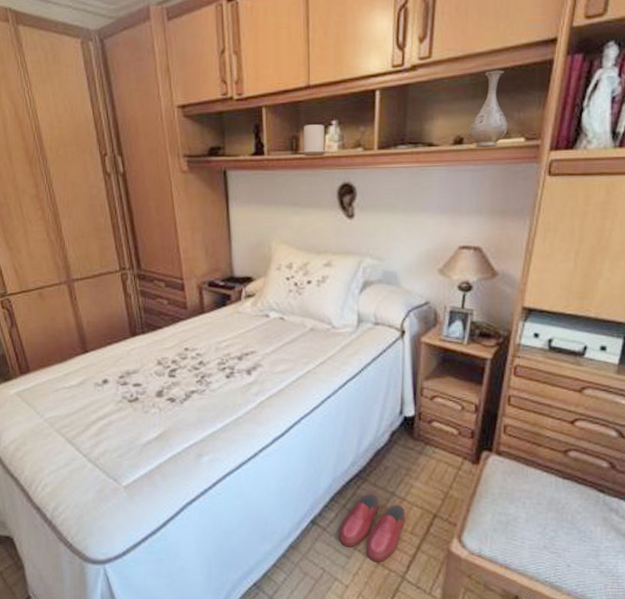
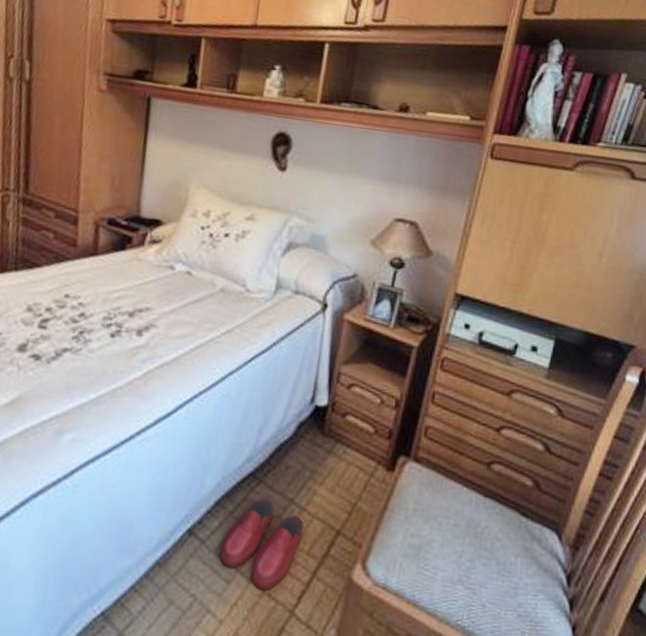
candle: present [298,124,332,156] -> none [234,64,271,100]
vase: present [468,70,508,148] -> none [415,45,455,121]

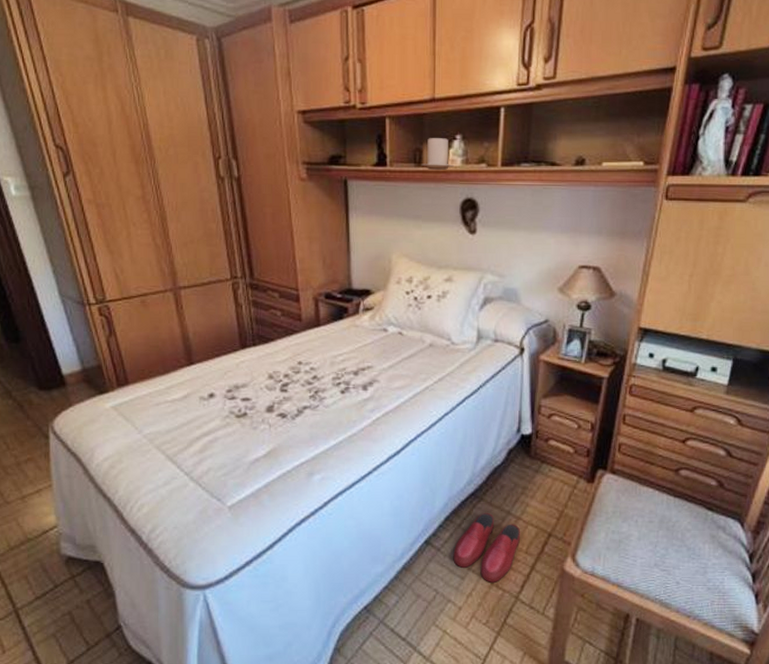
candle: none [234,64,271,100] -> present [421,138,455,170]

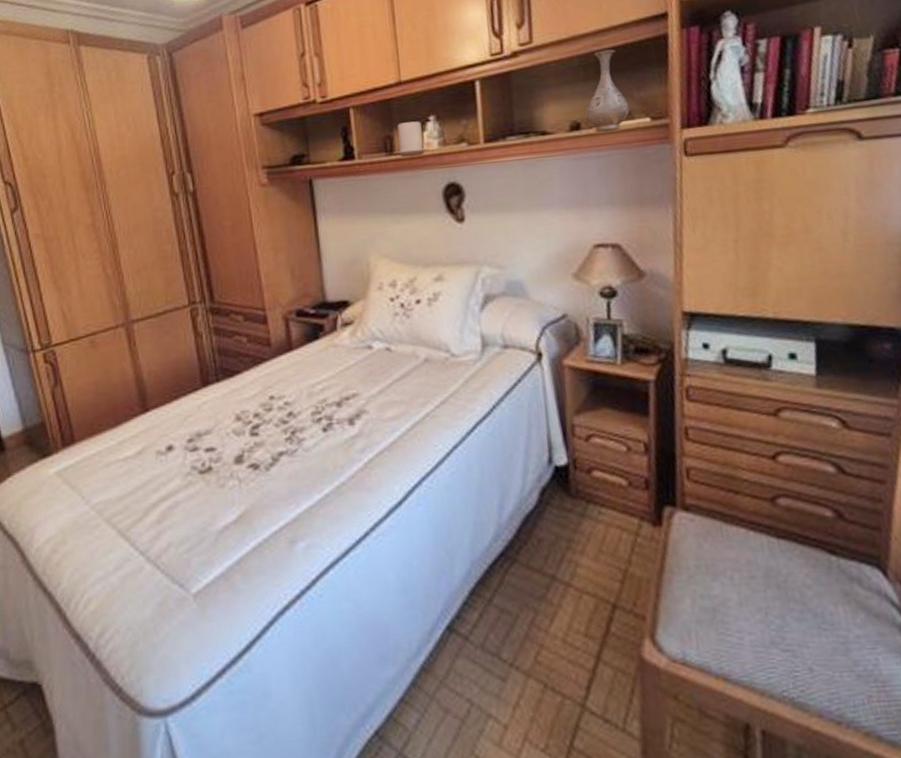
slippers: present [453,512,521,583] -> none [486,579,575,684]
vase: none [590,94,628,169] -> present [584,49,630,132]

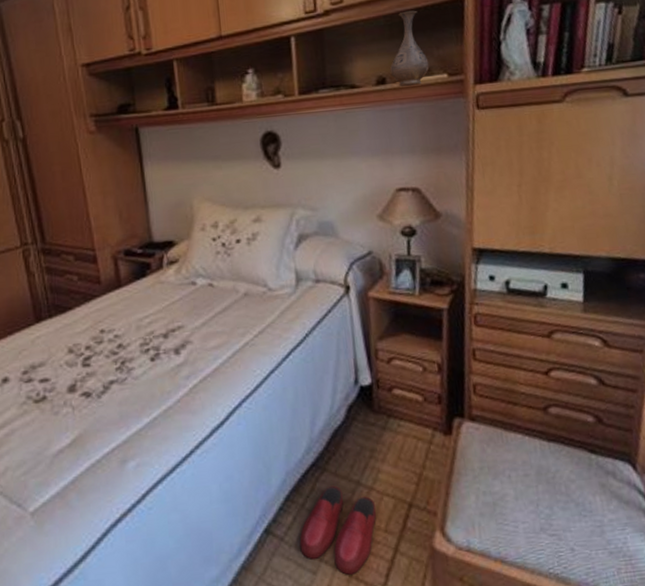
candle: present [393,121,432,157] -> none [215,74,250,107]
slippers: none [486,579,575,684] -> present [299,485,377,575]

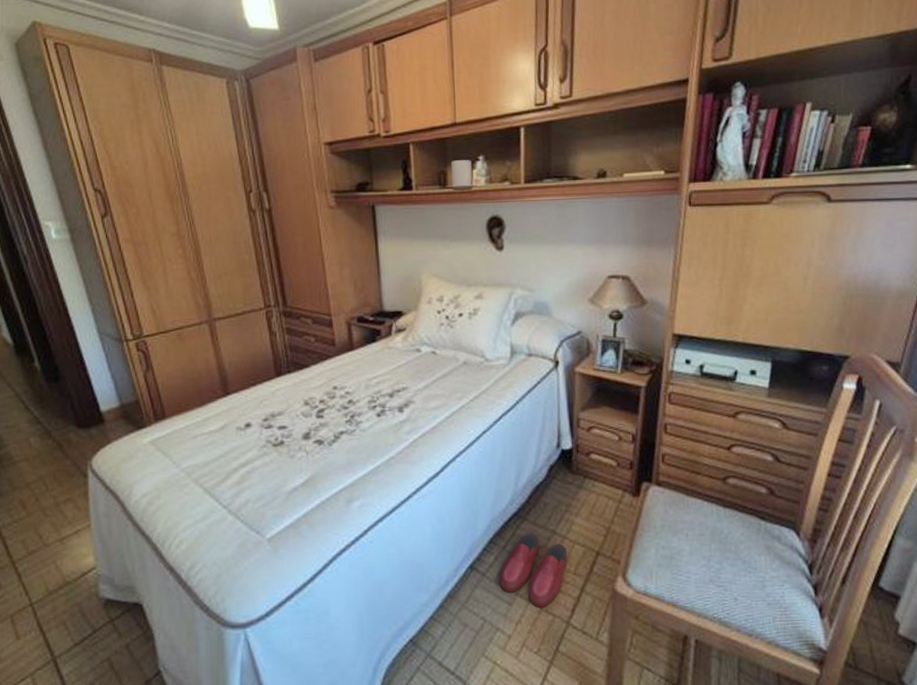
candle: none [215,74,250,107] -> present [446,160,479,191]
vase: present [389,10,430,87] -> none [610,108,648,180]

